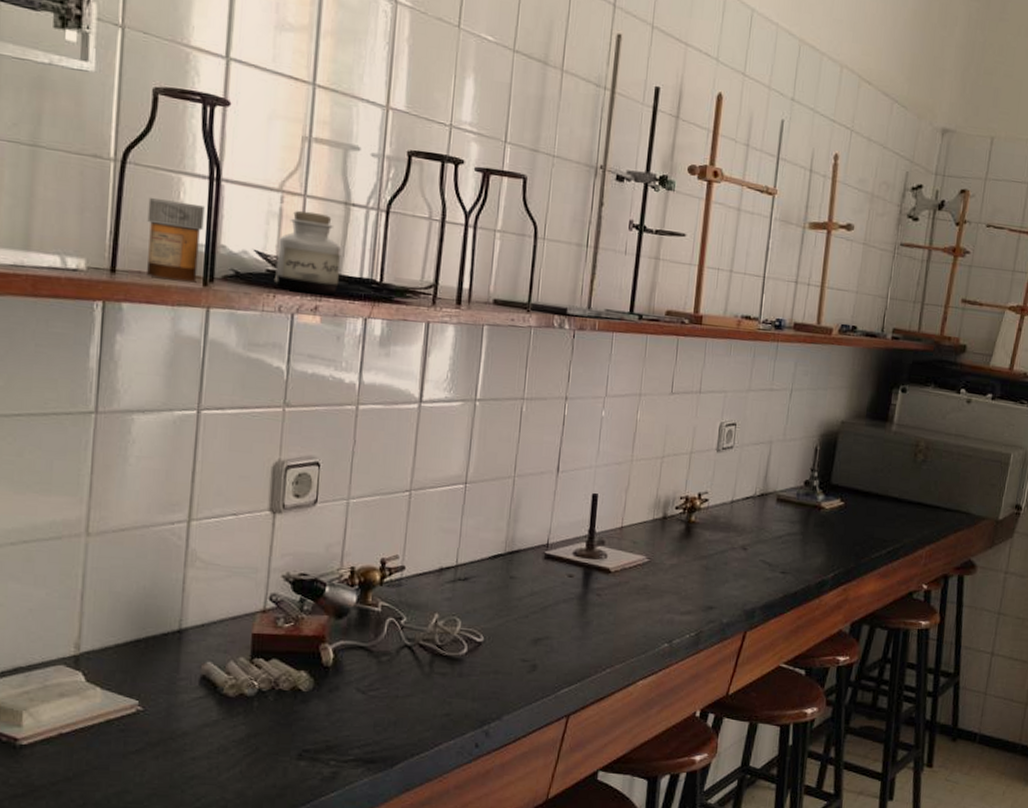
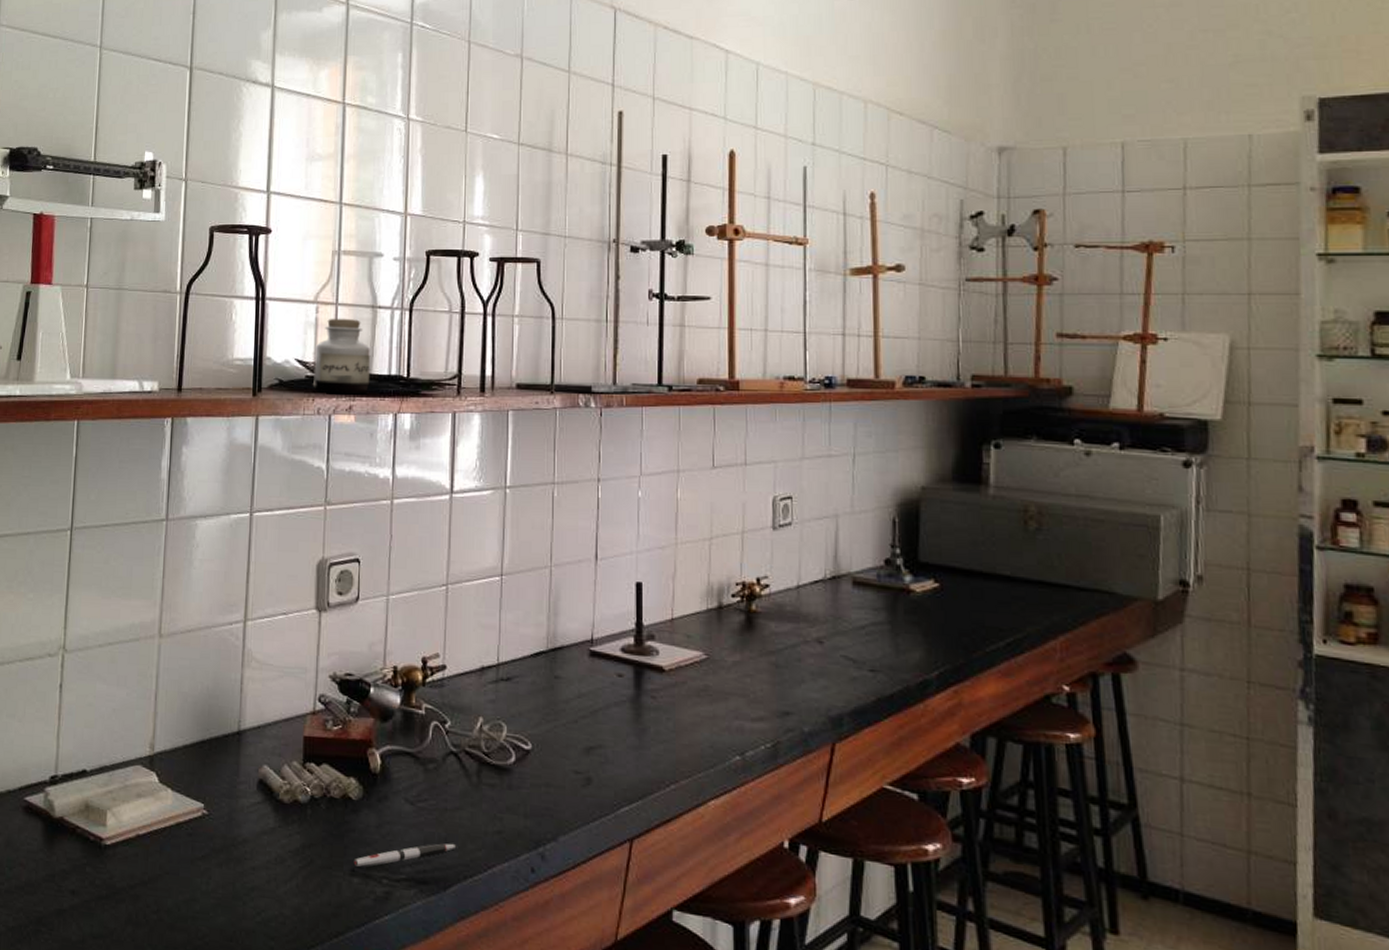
medicine: present [147,197,205,283] -> none [206,321,252,394]
pen: none [301,726,406,751] -> present [353,843,457,867]

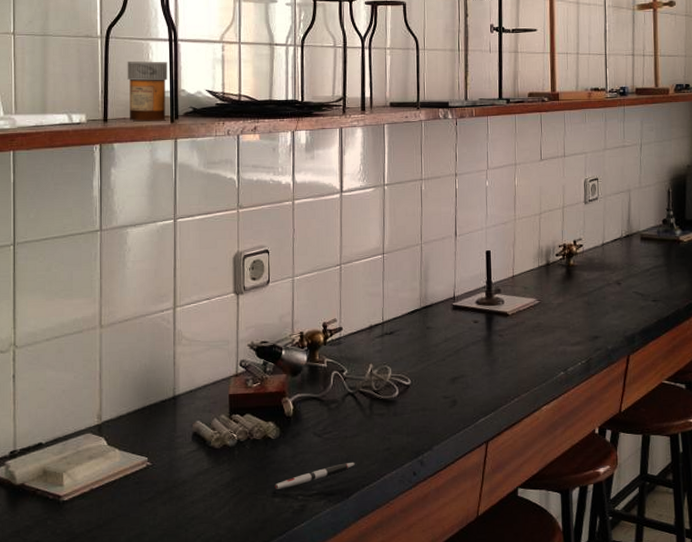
medicine: none [206,321,252,394] -> present [127,61,168,122]
jar: present [313,318,371,395] -> none [222,54,271,118]

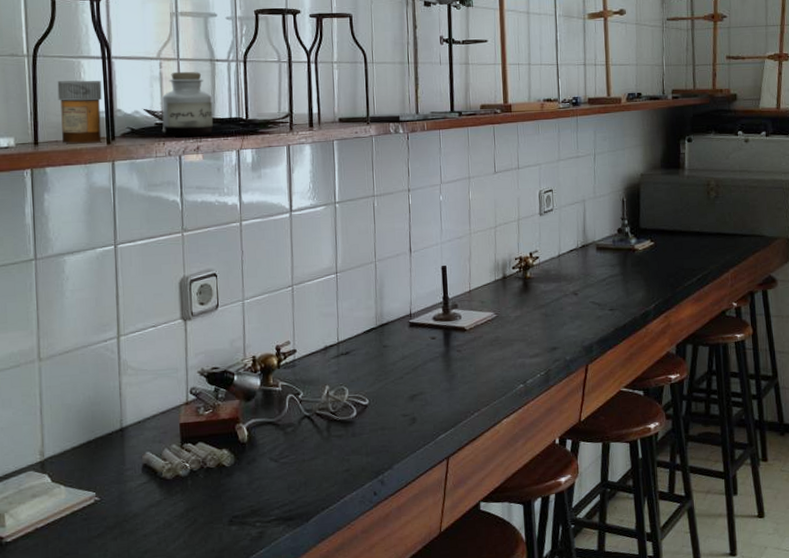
jar: none [222,54,271,118] -> present [161,71,214,137]
pen: present [274,462,356,489] -> none [231,485,315,517]

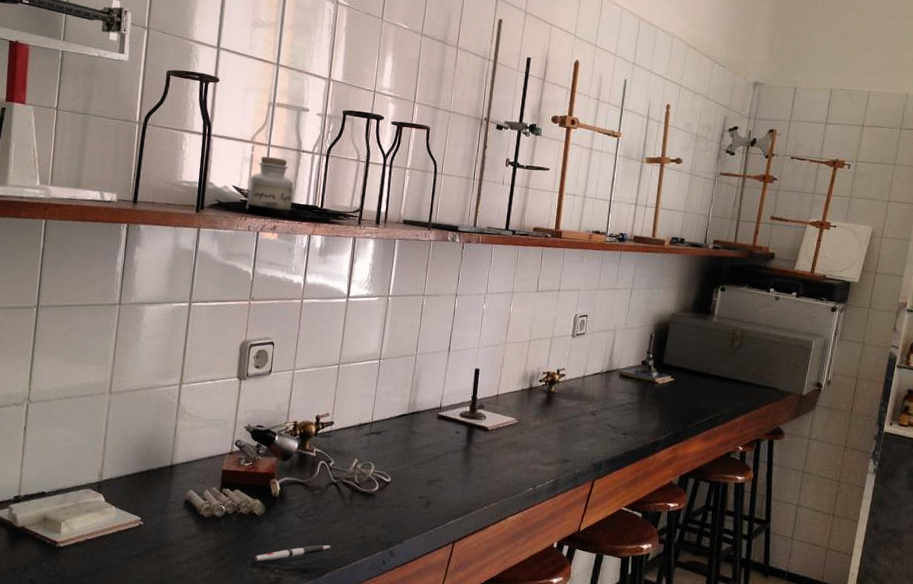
medicine: present [57,80,102,144] -> none [158,148,199,210]
pen: none [231,485,315,517] -> present [254,545,331,561]

